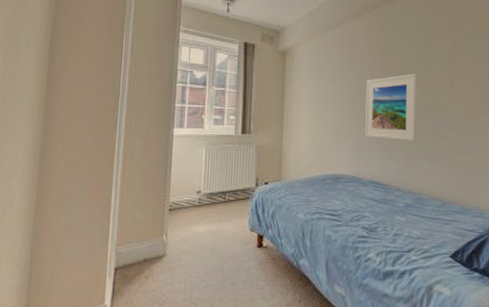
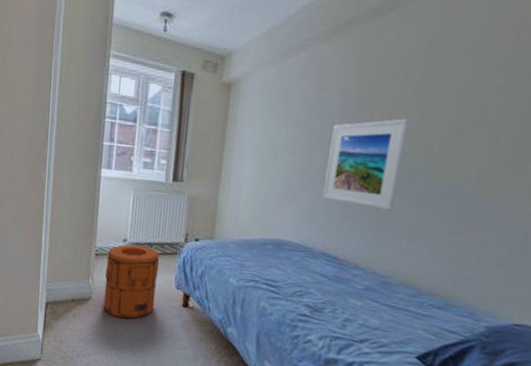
trash can: none [178,195,233,270] -> present [103,244,159,319]

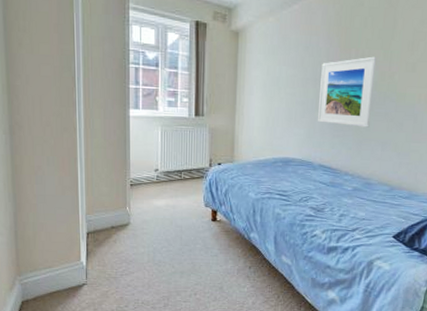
trash can: present [103,244,159,319] -> none [141,173,188,237]

